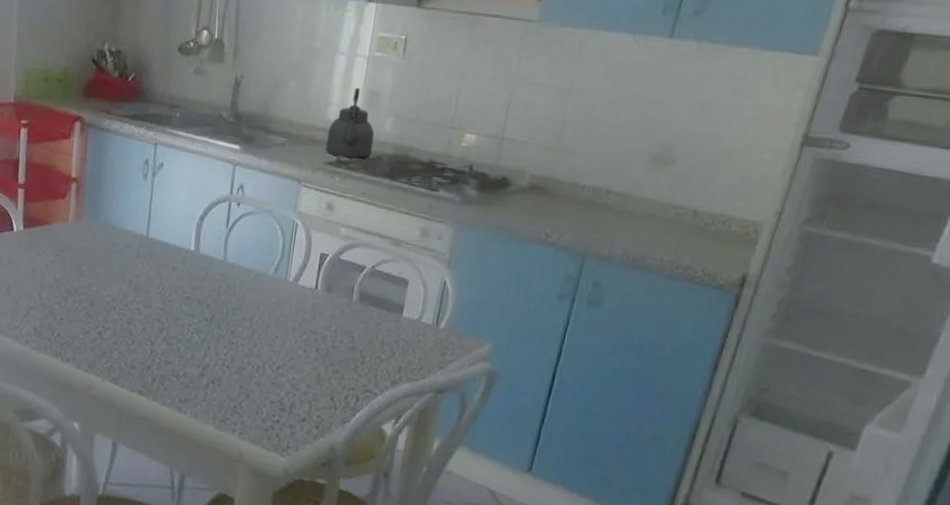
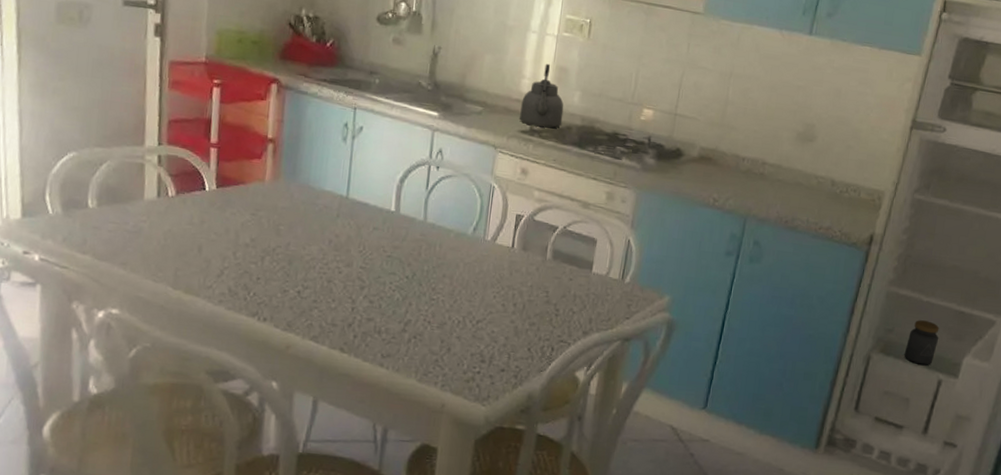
jar: none [782,378,832,434] -> present [904,320,940,365]

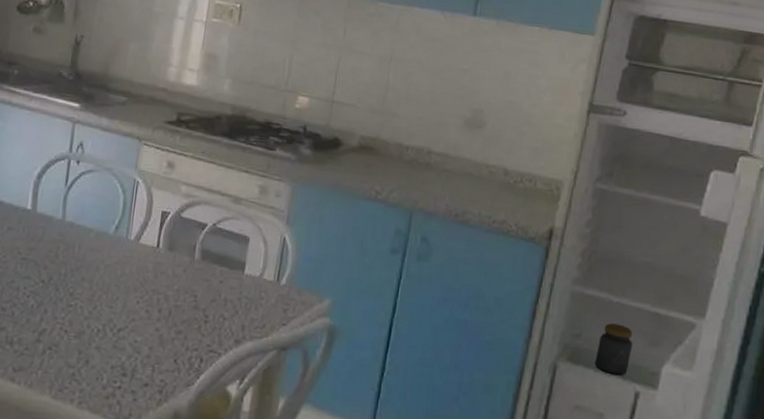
kettle: present [519,63,564,129] -> none [166,50,213,119]

